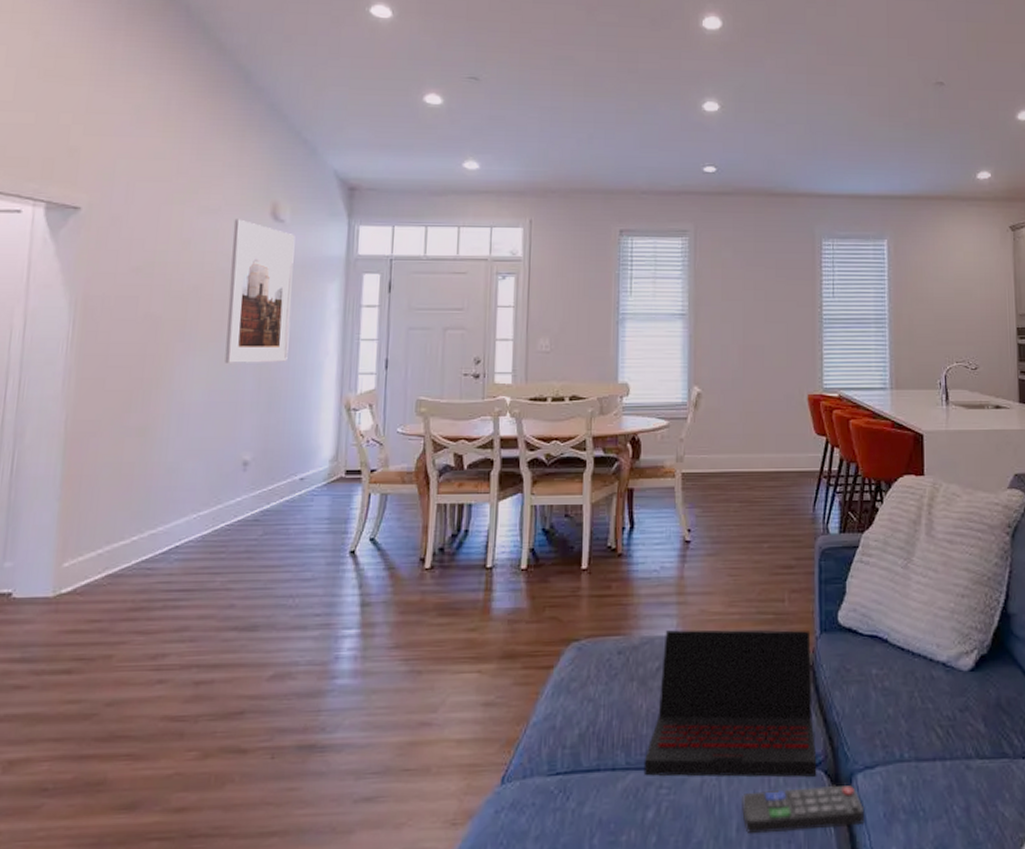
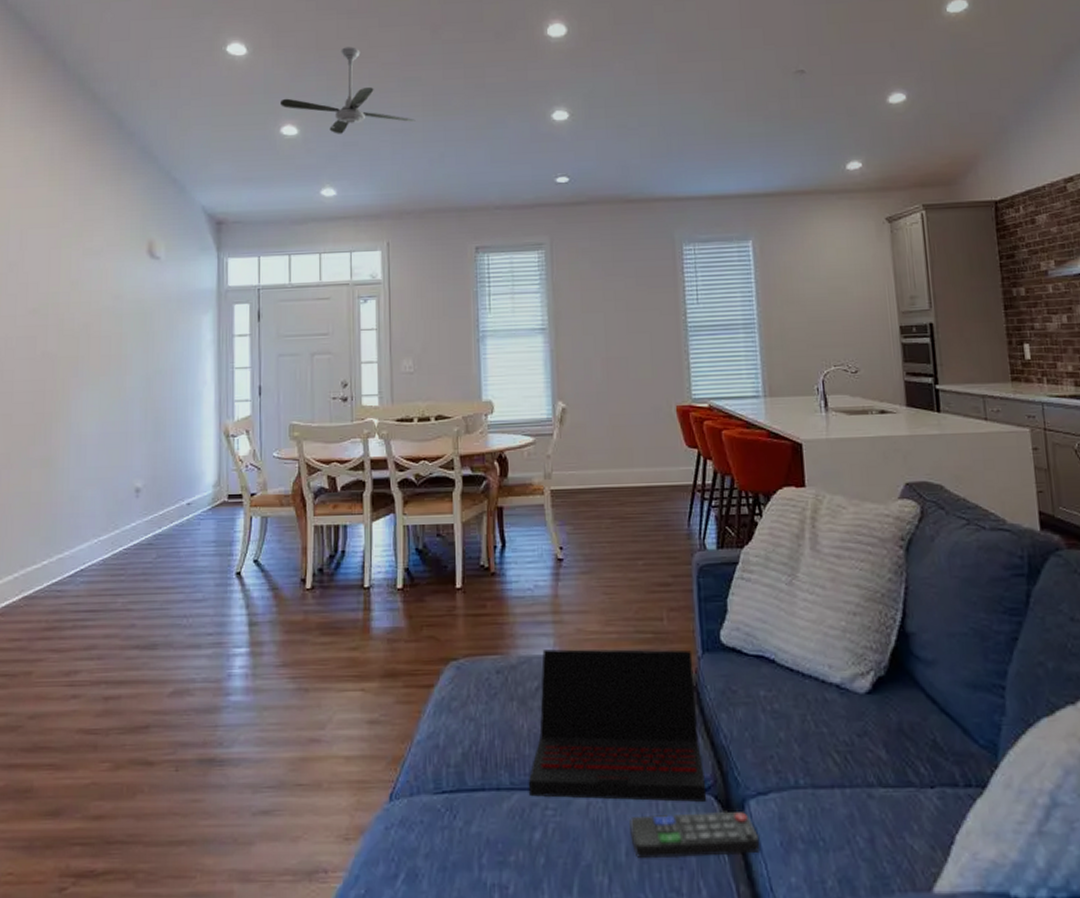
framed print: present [224,219,296,363] -> none [114,258,171,396]
ceiling fan: none [425,20,566,107] -> present [281,47,416,134]

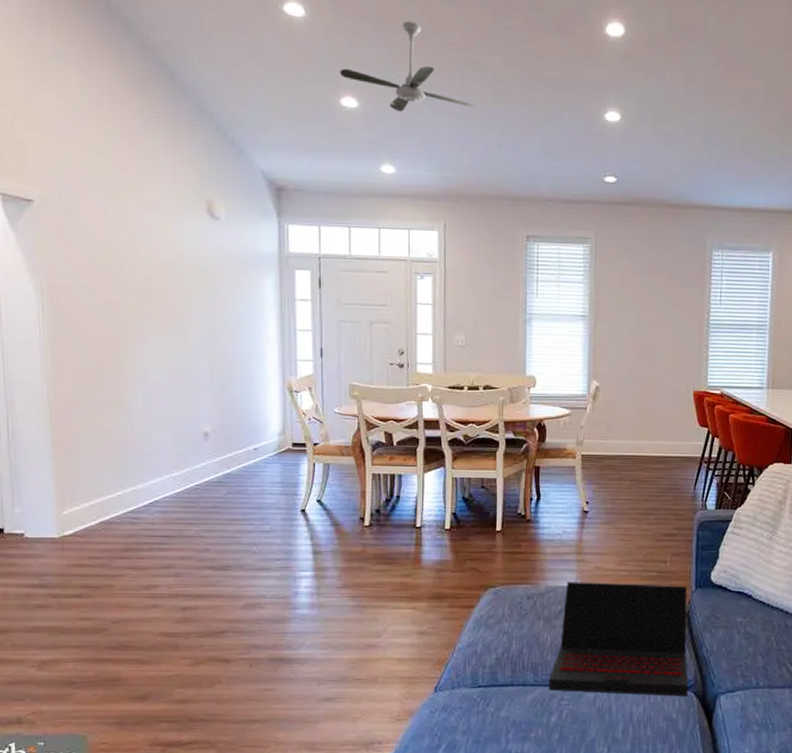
remote control: present [630,811,760,859] -> none [627,703,725,736]

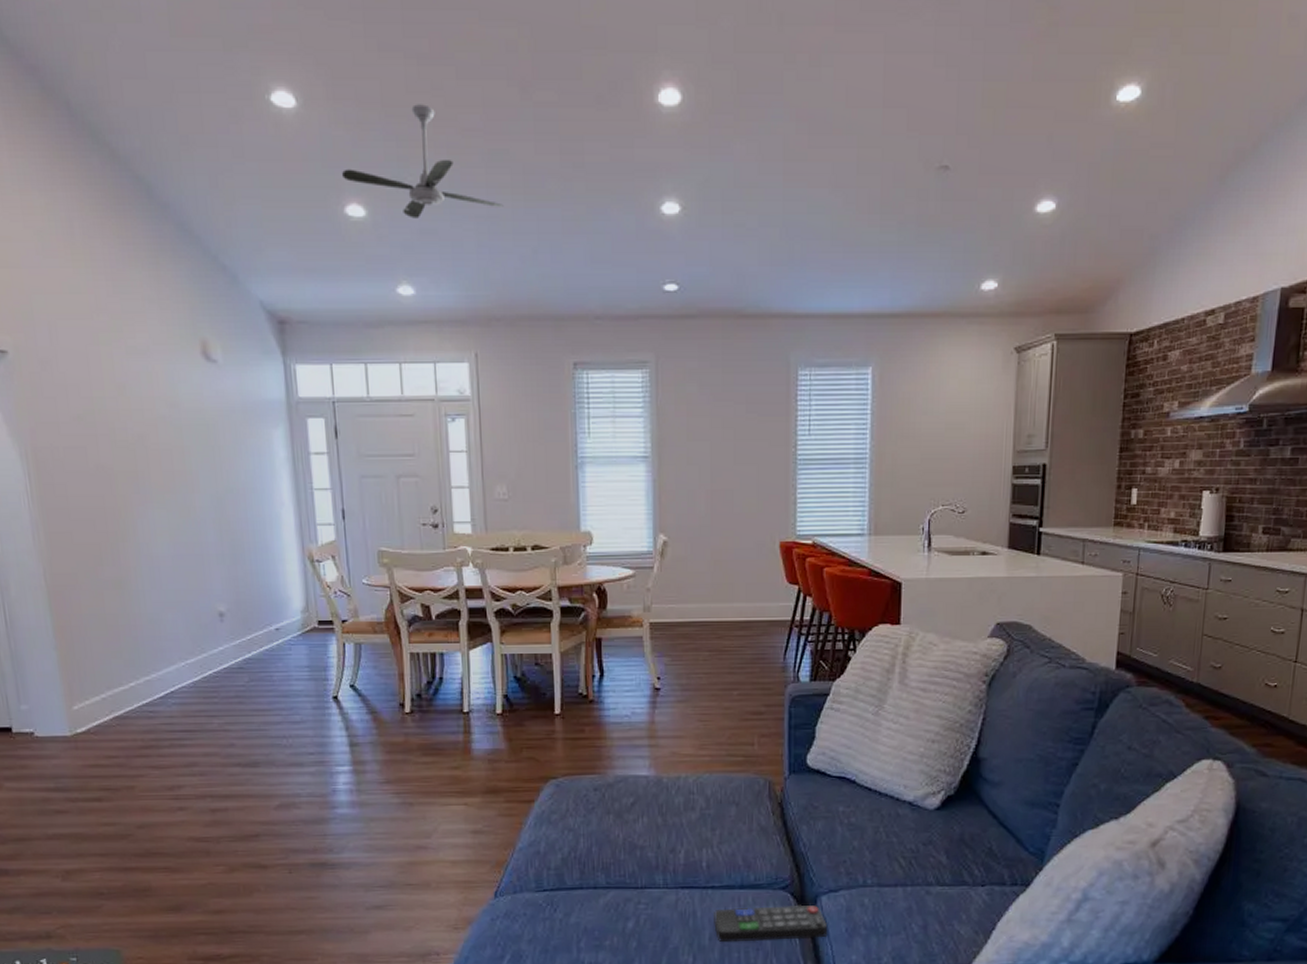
laptop: present [548,582,689,696] -> none [622,770,784,898]
remote control: none [627,703,725,736] -> present [714,904,828,943]

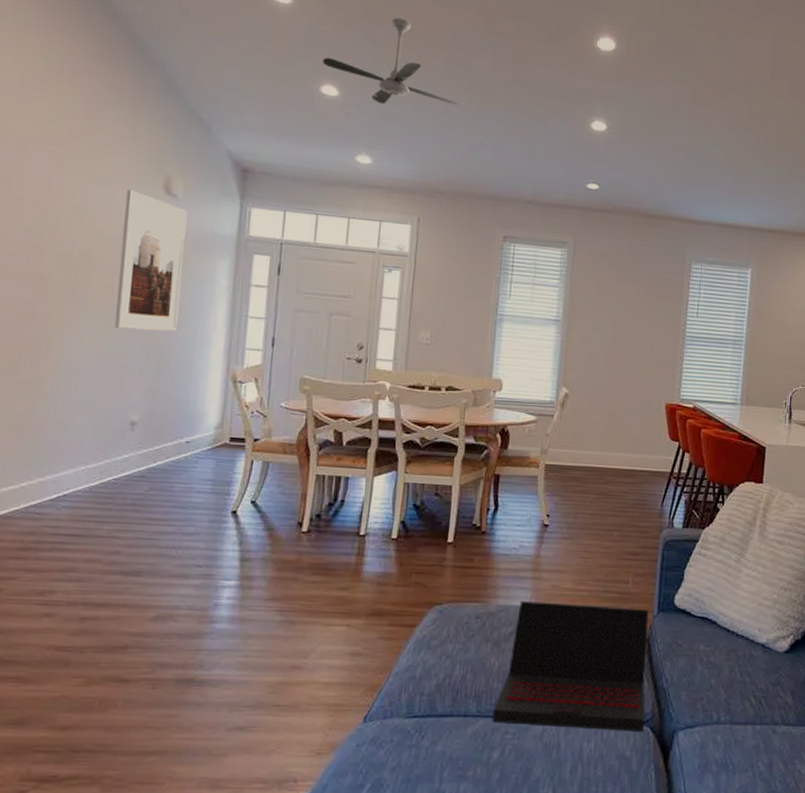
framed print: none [165,360,244,515] -> present [114,189,188,332]
laptop: none [622,770,784,898] -> present [492,601,649,732]
remote control: present [714,904,828,943] -> none [575,739,683,776]

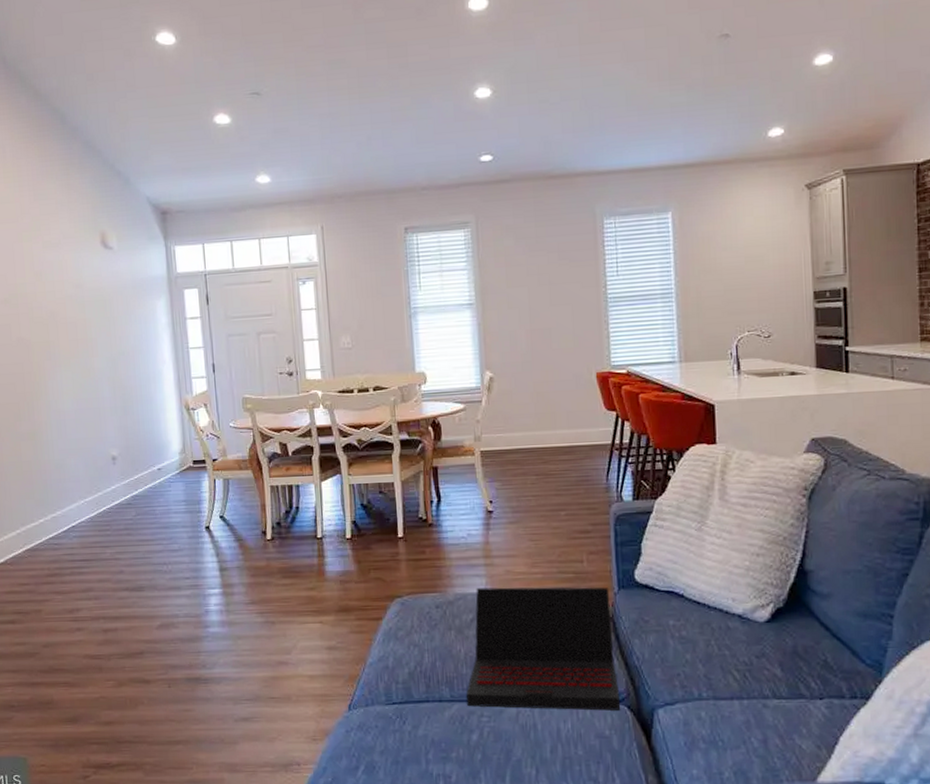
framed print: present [114,189,188,332] -> none [72,249,133,376]
ceiling fan: present [323,17,460,106] -> none [212,30,342,121]

